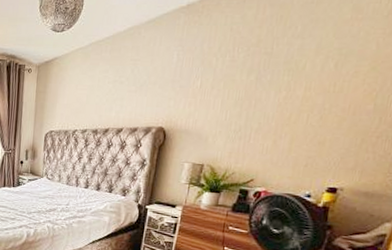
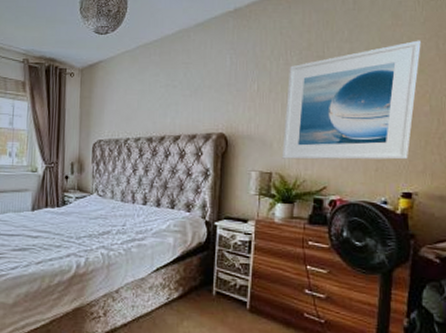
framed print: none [216,35,379,157] -> present [282,40,421,160]

